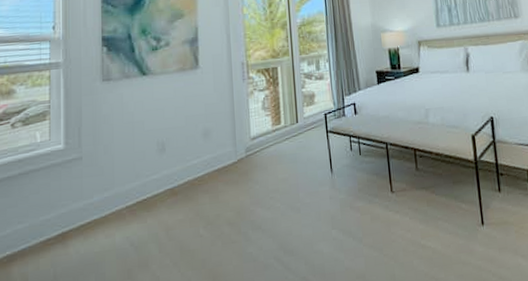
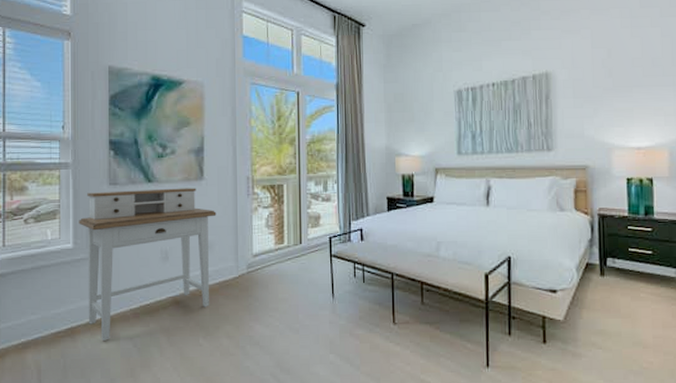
desk: none [70,77,213,243] -> present [79,188,217,341]

